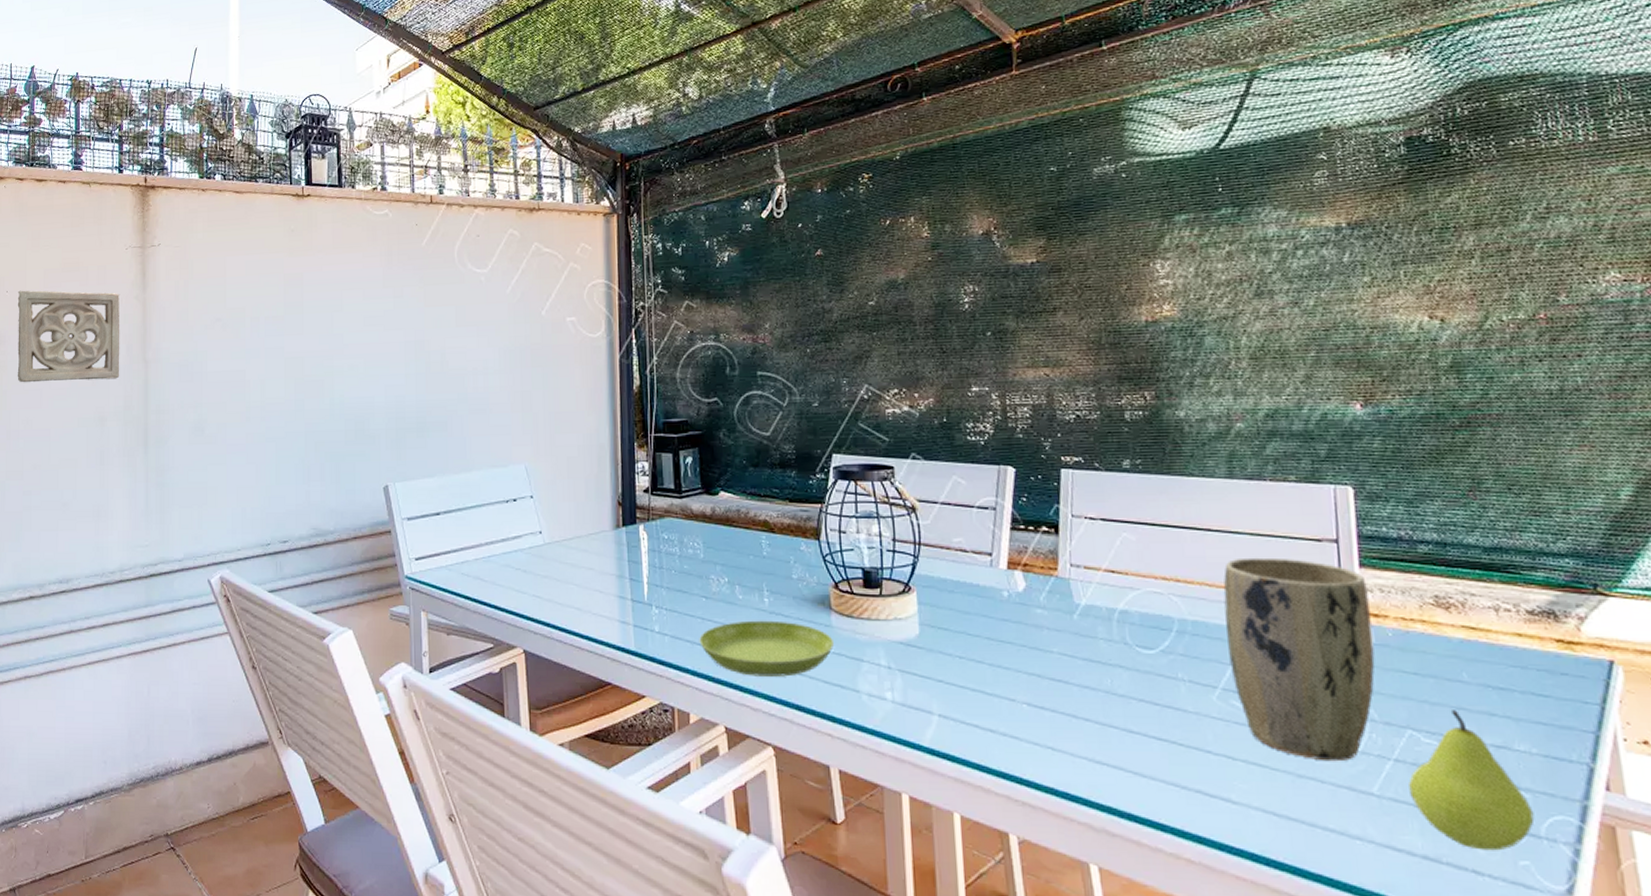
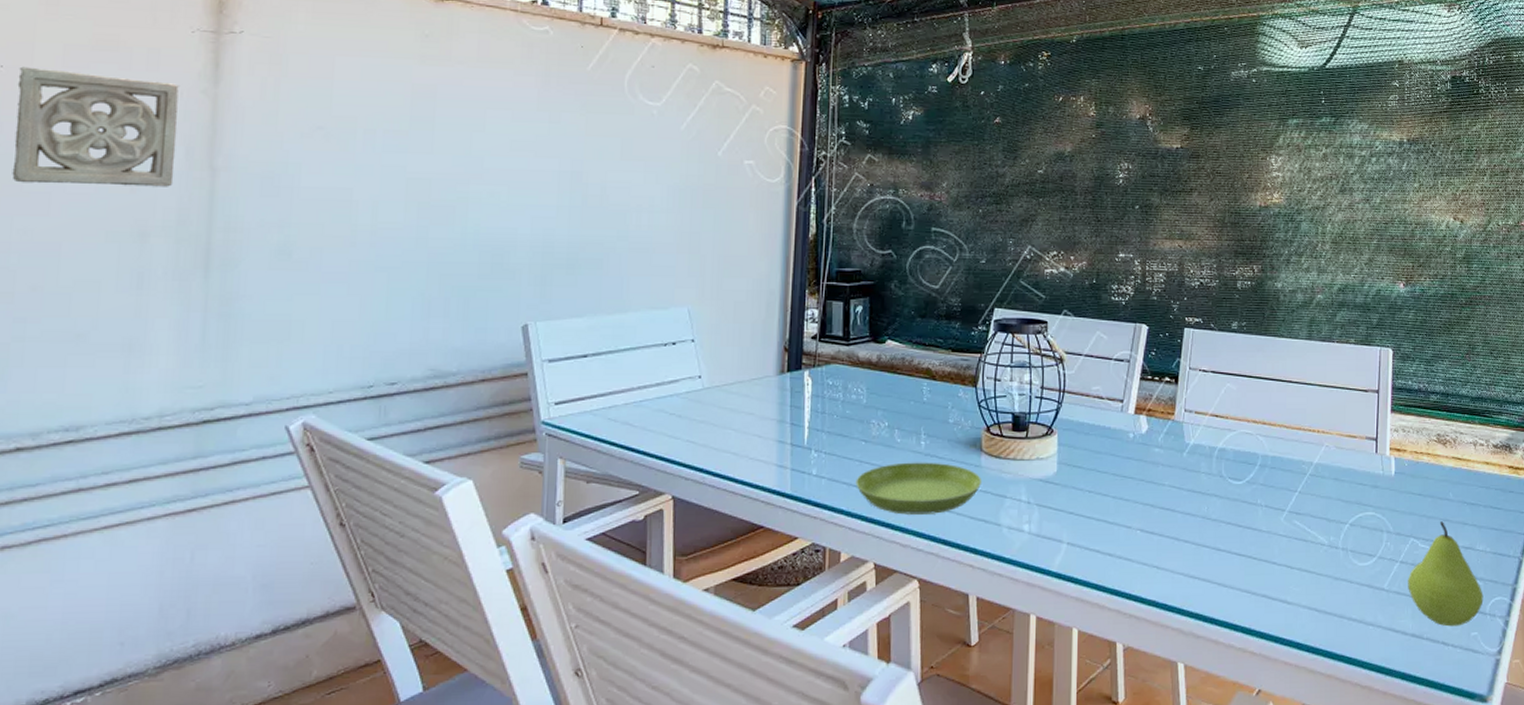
plant pot: present [1223,557,1375,762] -> none [1295,404,1395,566]

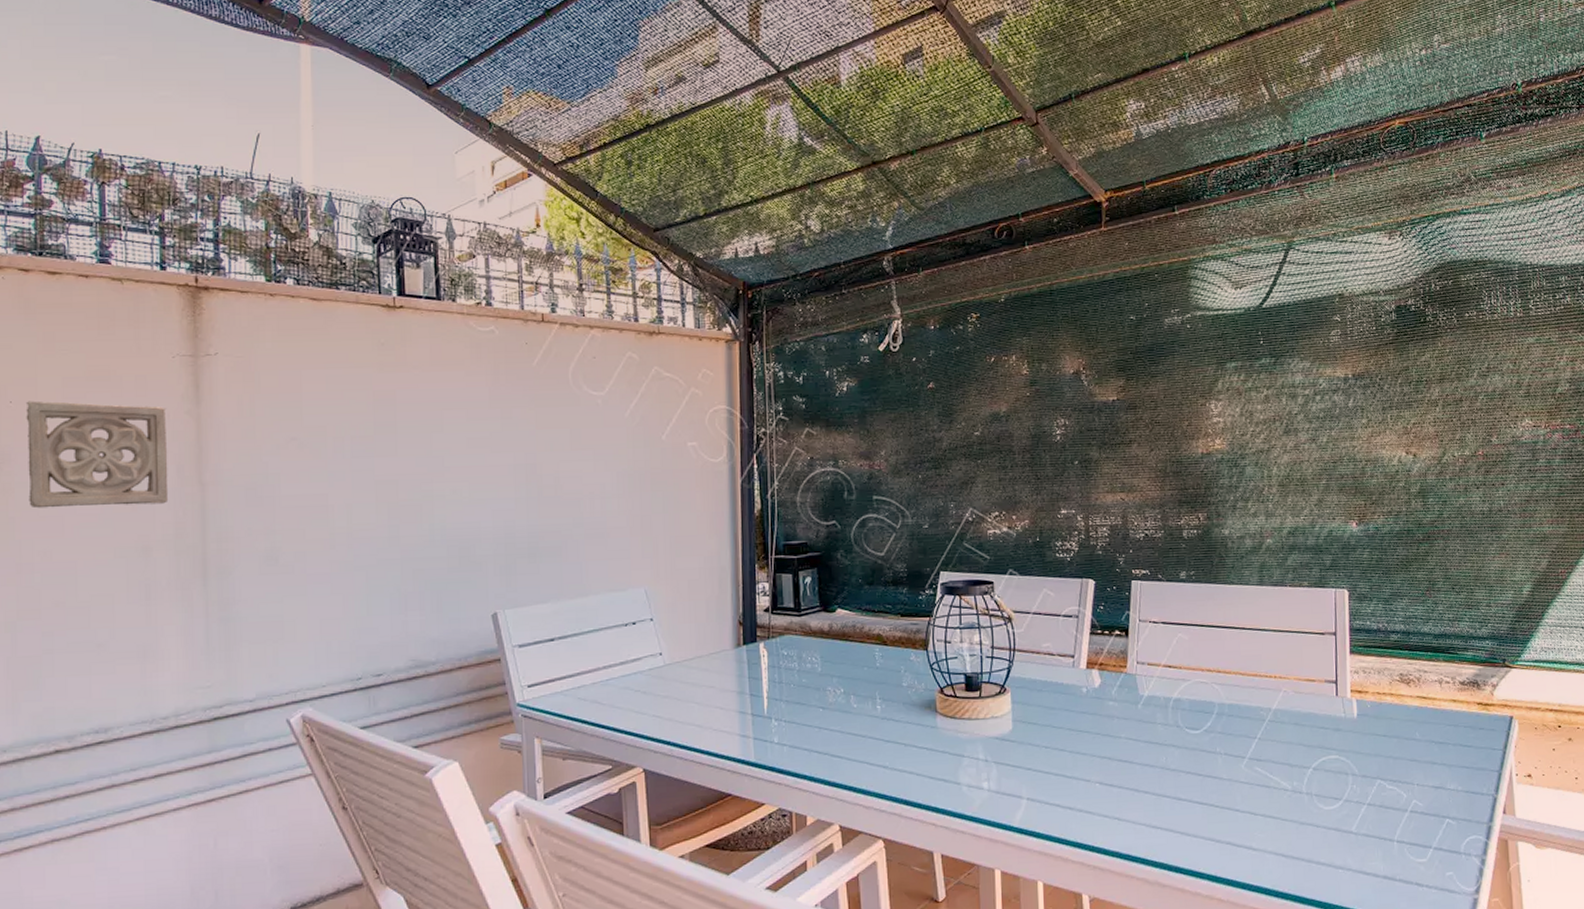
saucer: present [856,462,983,515] -> none [816,725,940,778]
fruit: present [1408,521,1484,627] -> none [1376,762,1458,868]

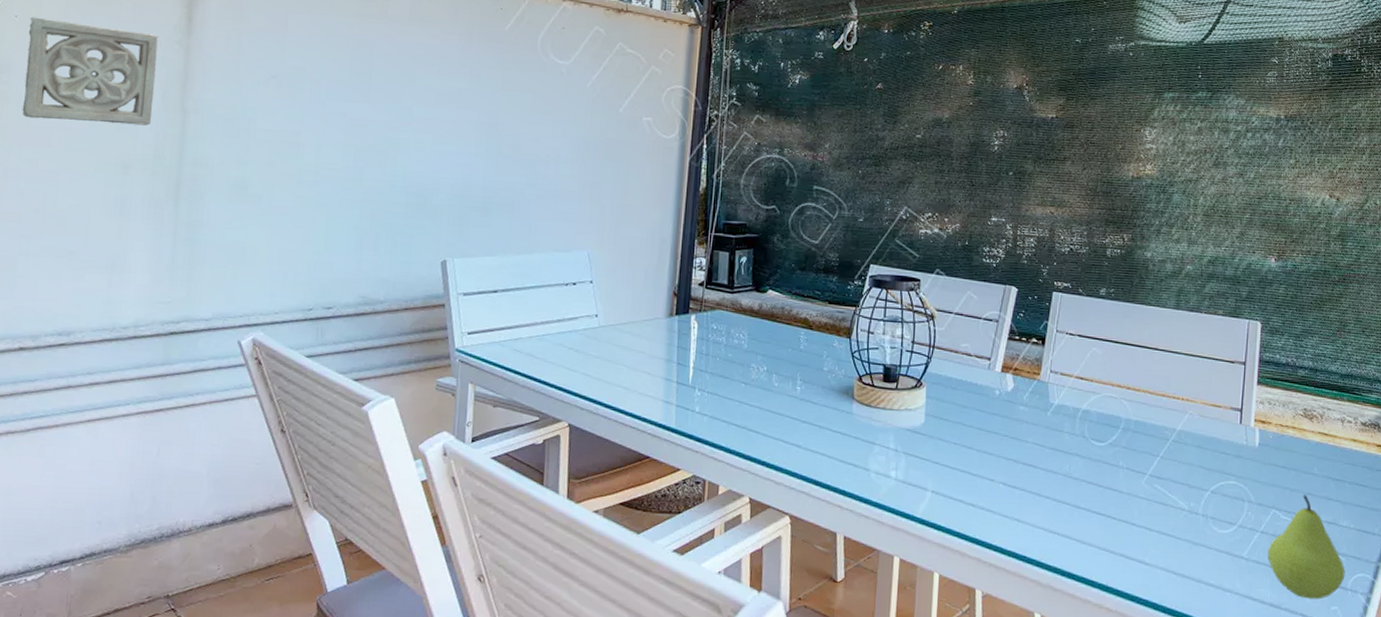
fruit: none [1376,762,1458,868] -> present [1268,495,1346,600]

